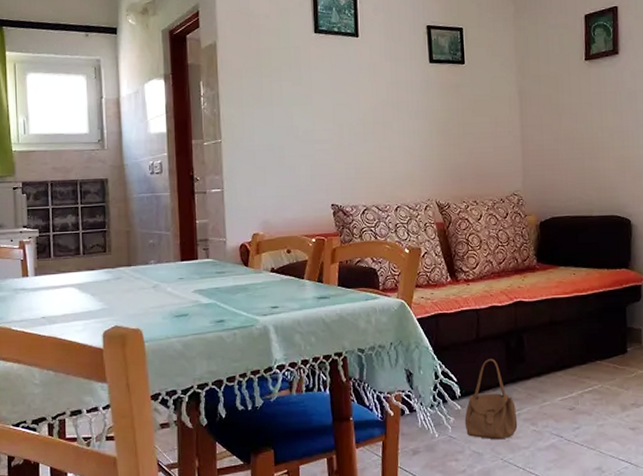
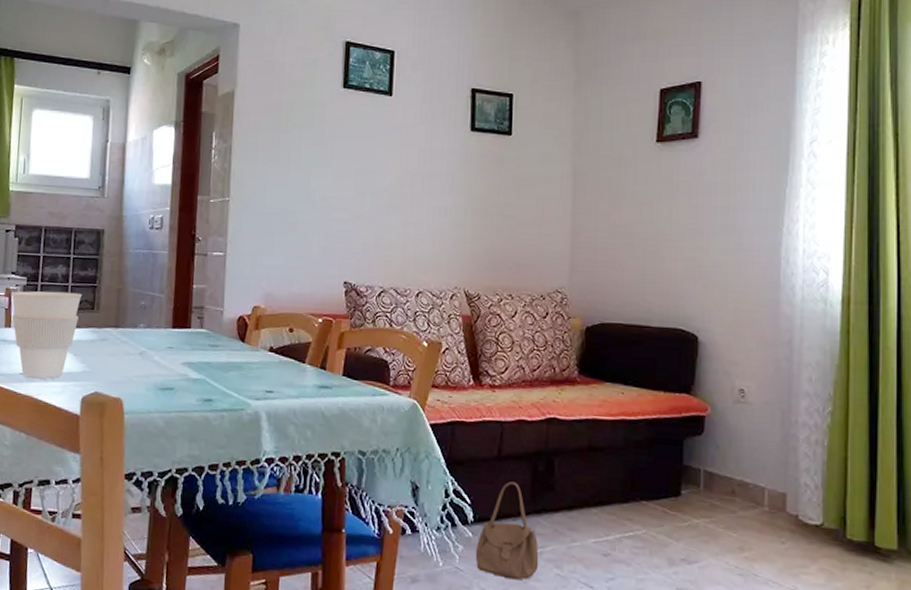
cup: none [25,238,94,322] -> present [11,291,83,380]

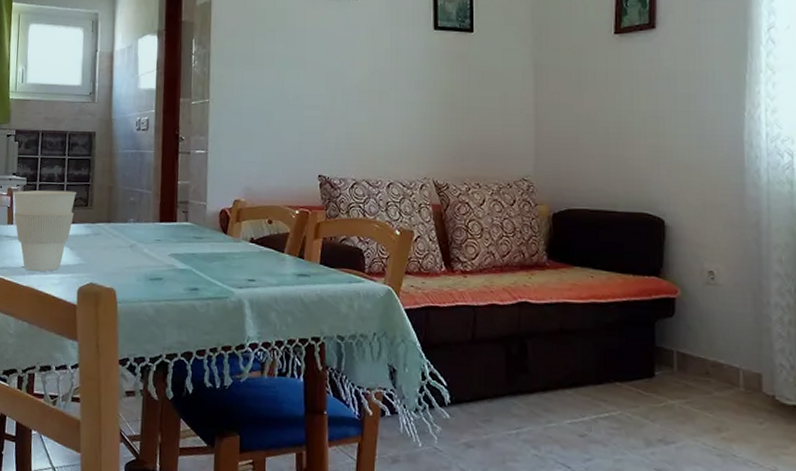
handbag: present [475,482,539,580] -> none [453,364,516,461]

